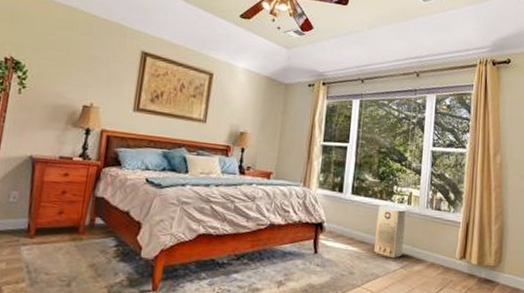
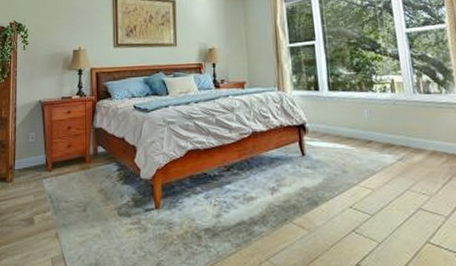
air purifier: present [374,205,407,259] -> none [360,96,397,152]

